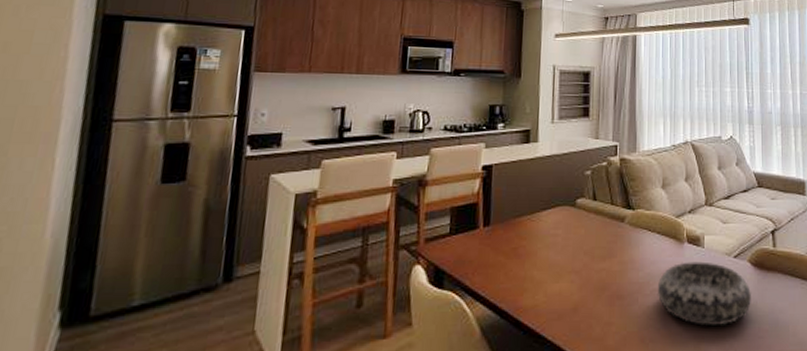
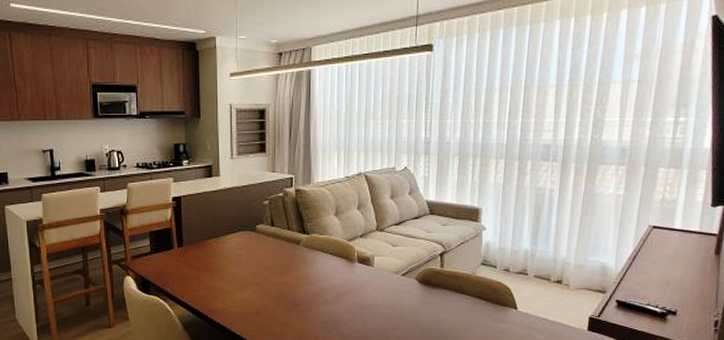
decorative bowl: present [657,261,752,326] -> none [329,278,417,330]

